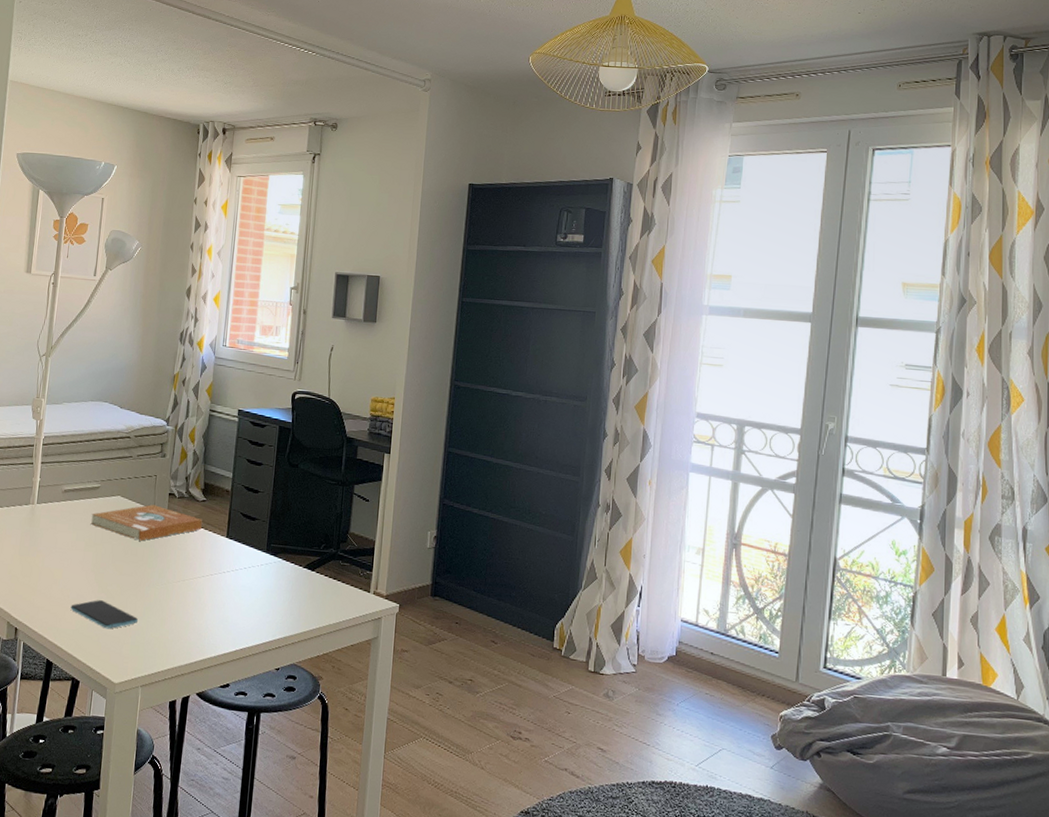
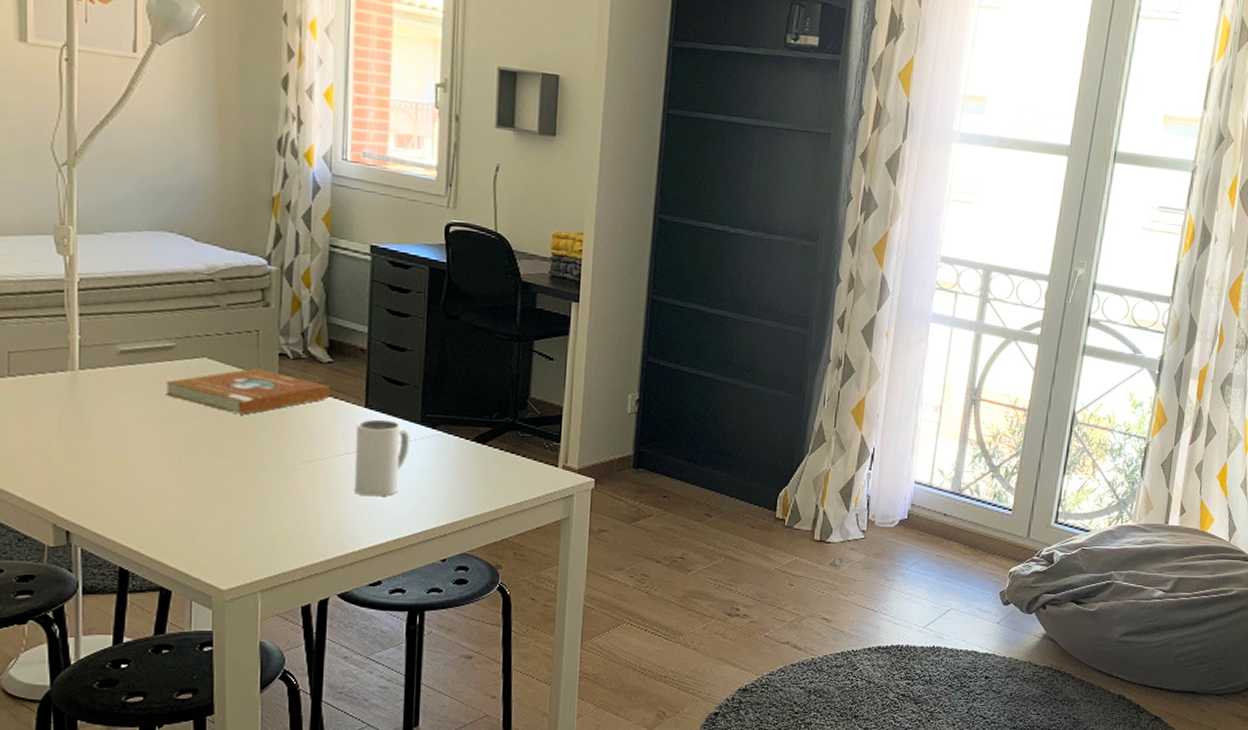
smartphone: present [70,600,139,629] -> none [148,491,249,526]
mug: none [214,547,258,612] -> present [354,419,410,497]

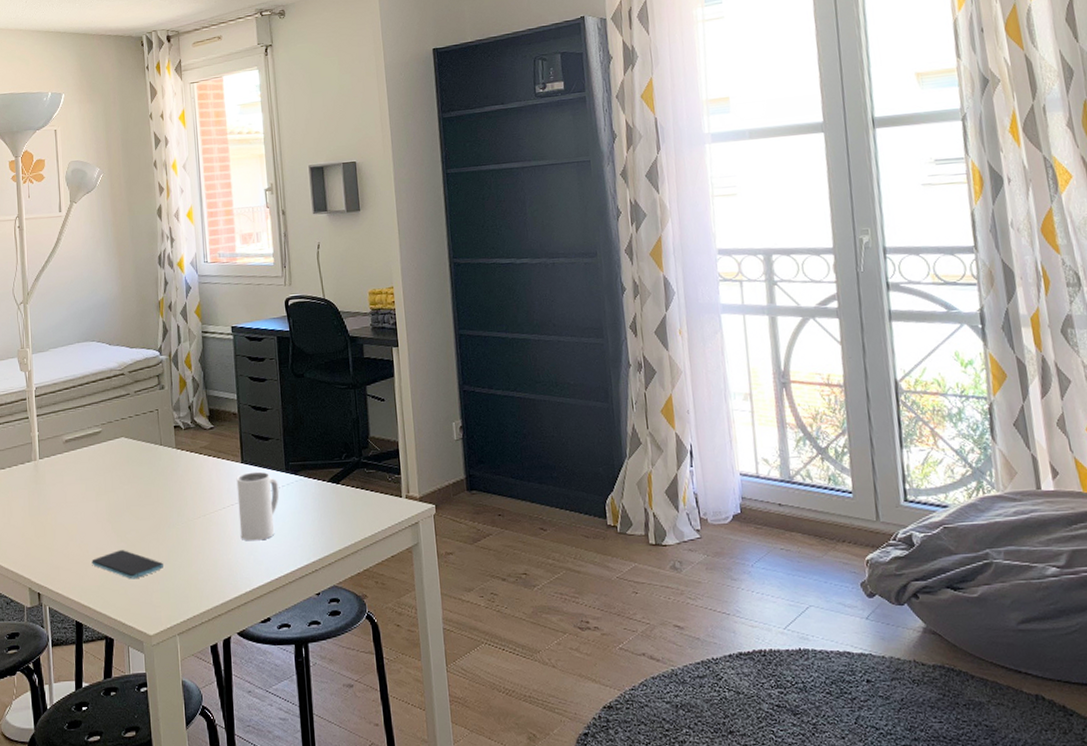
smartphone: none [148,491,249,526] -> present [91,550,164,580]
book: present [165,368,330,415] -> none [97,441,214,481]

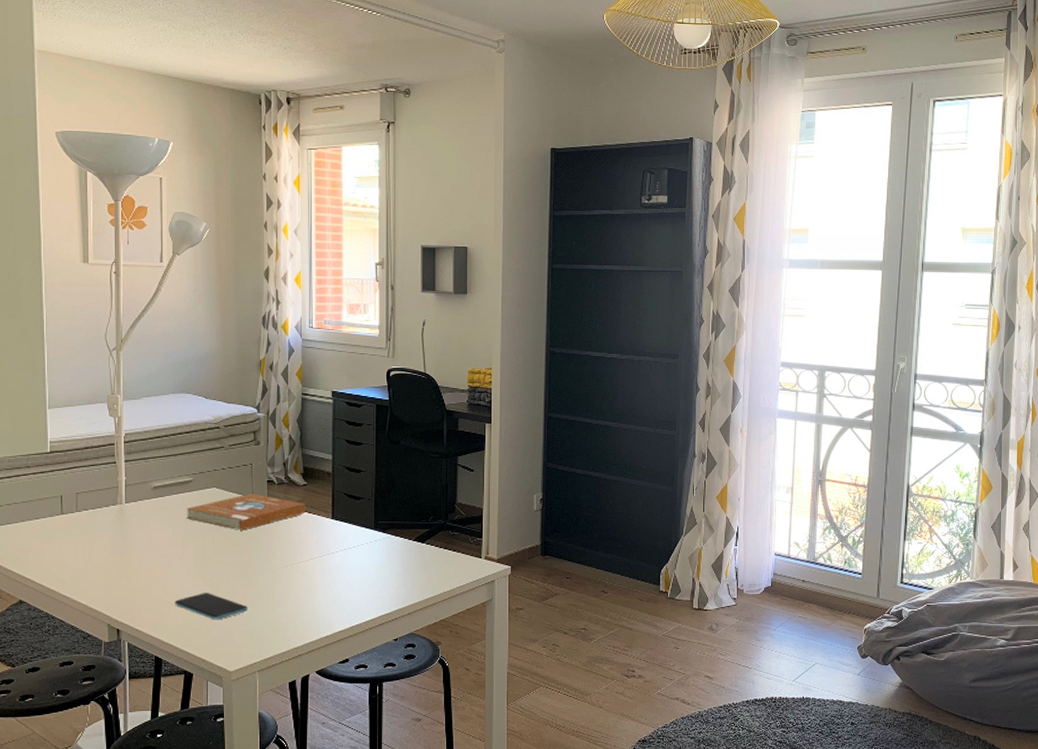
book: none [97,441,214,481] -> present [186,493,305,530]
mug: present [236,471,280,541] -> none [325,527,367,590]

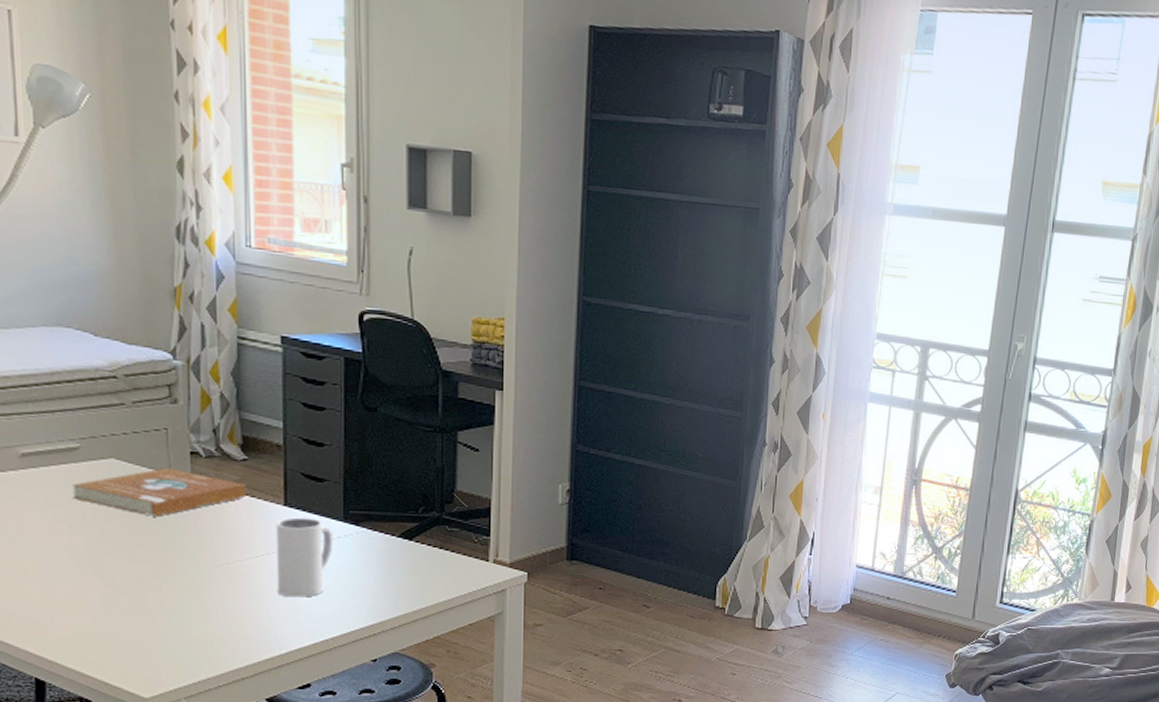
smartphone: present [175,593,249,620] -> none [60,597,169,633]
mug: none [325,527,367,590] -> present [276,517,333,598]

